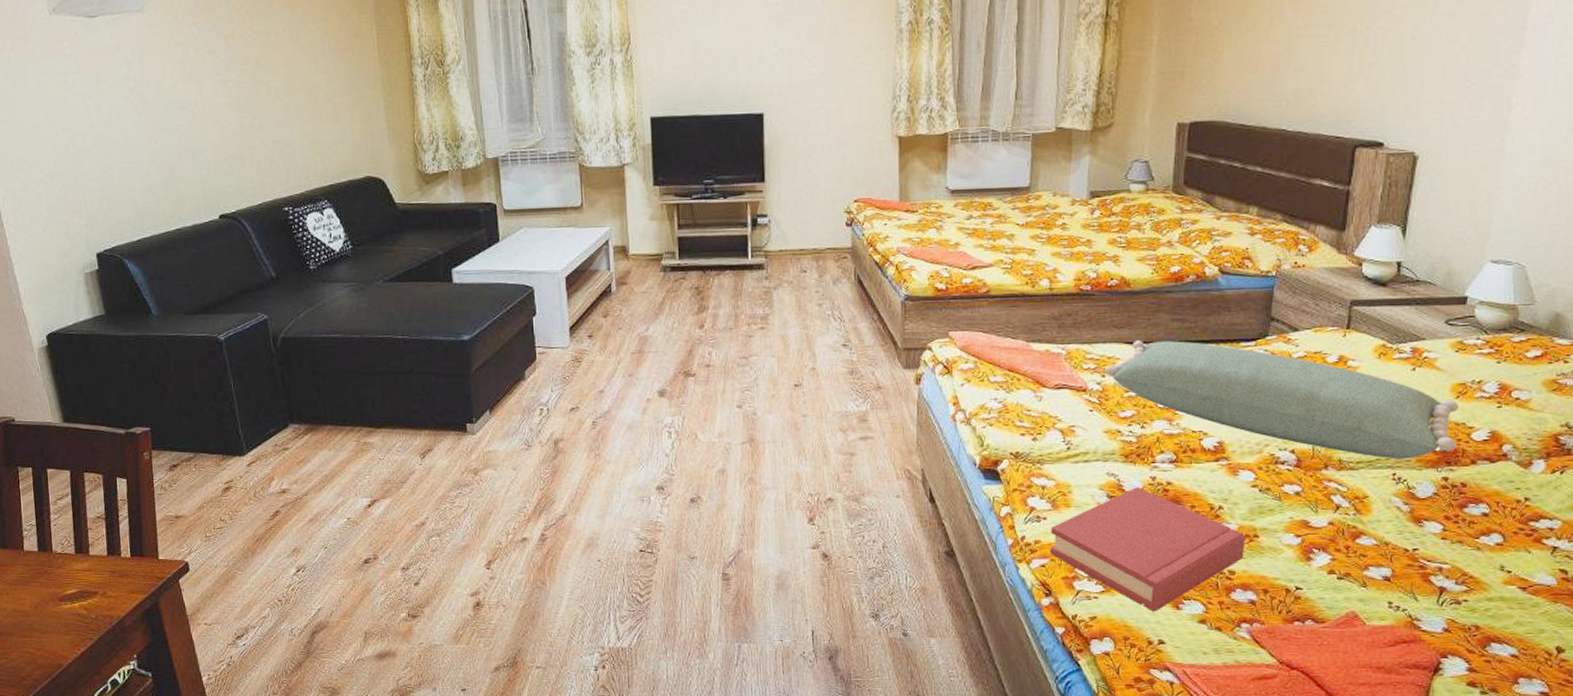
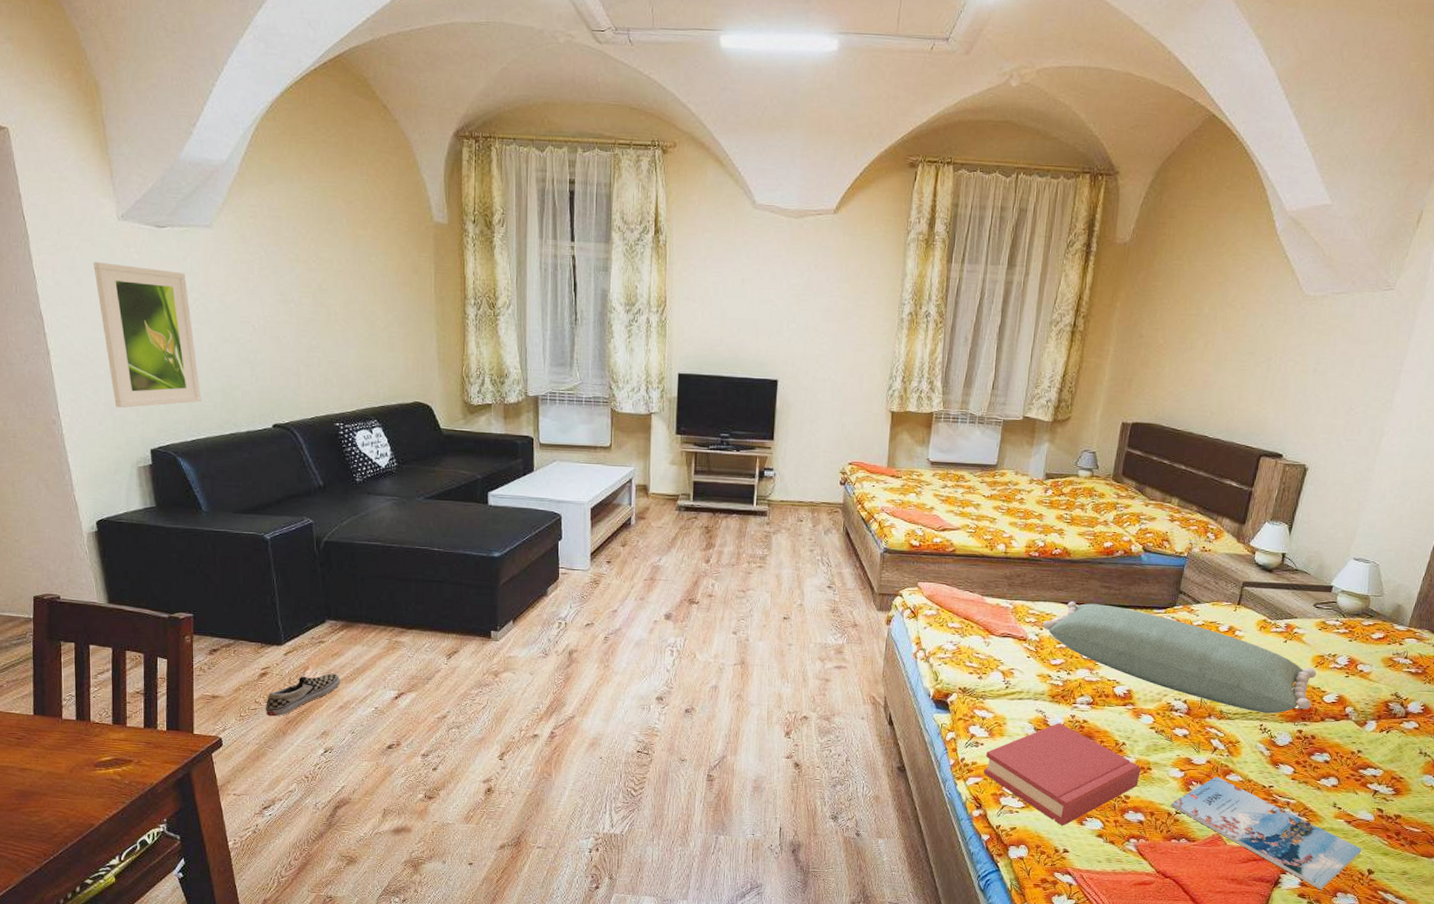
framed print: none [28,60,144,213] -> present [93,262,201,408]
shoe: none [231,483,308,535] -> present [265,673,340,717]
magazine: none [1288,541,1545,676] -> present [1171,777,1362,890]

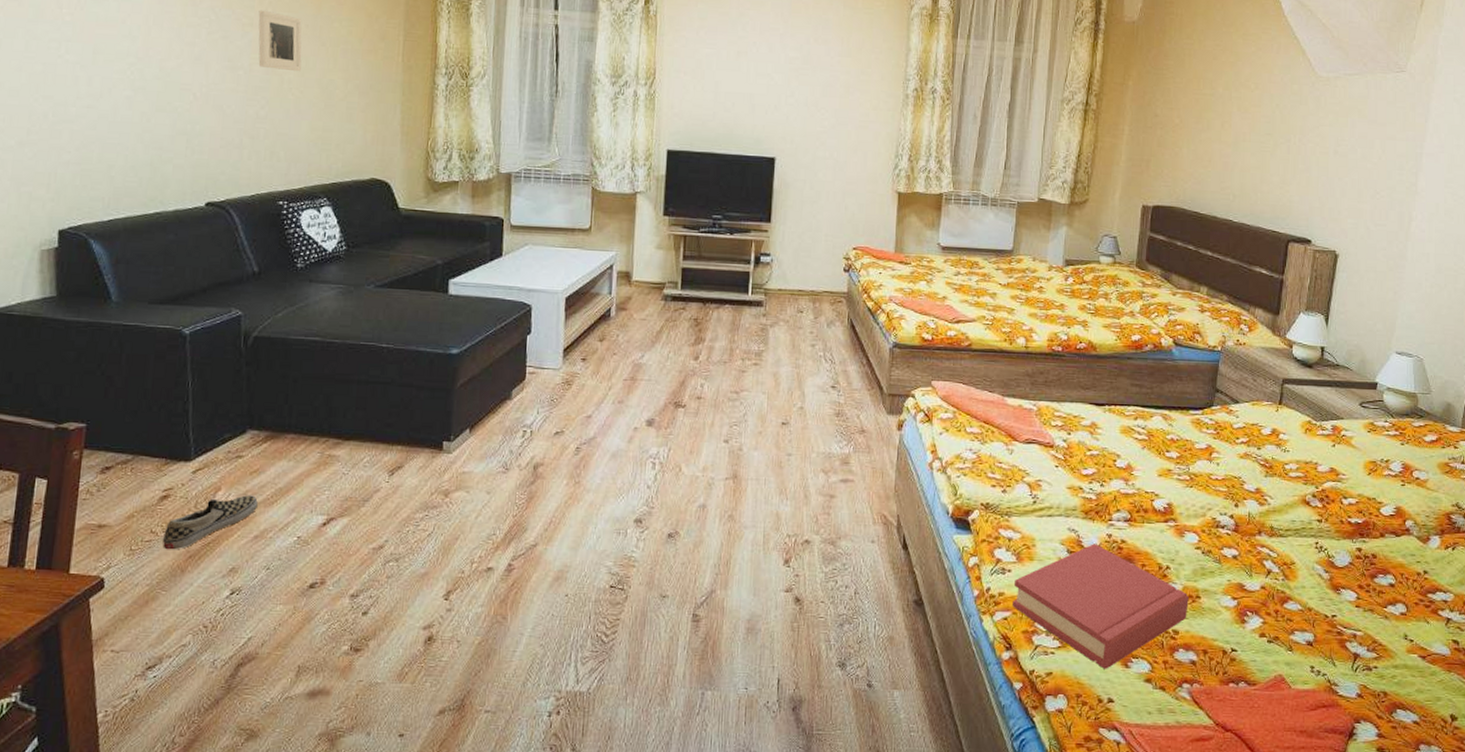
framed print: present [93,262,201,408] -> none [17,23,126,184]
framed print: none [303,246,345,304] -> present [258,10,302,72]
pillow: present [1043,602,1316,714] -> none [1071,402,1370,530]
magazine: present [1171,777,1362,890] -> none [1225,605,1441,742]

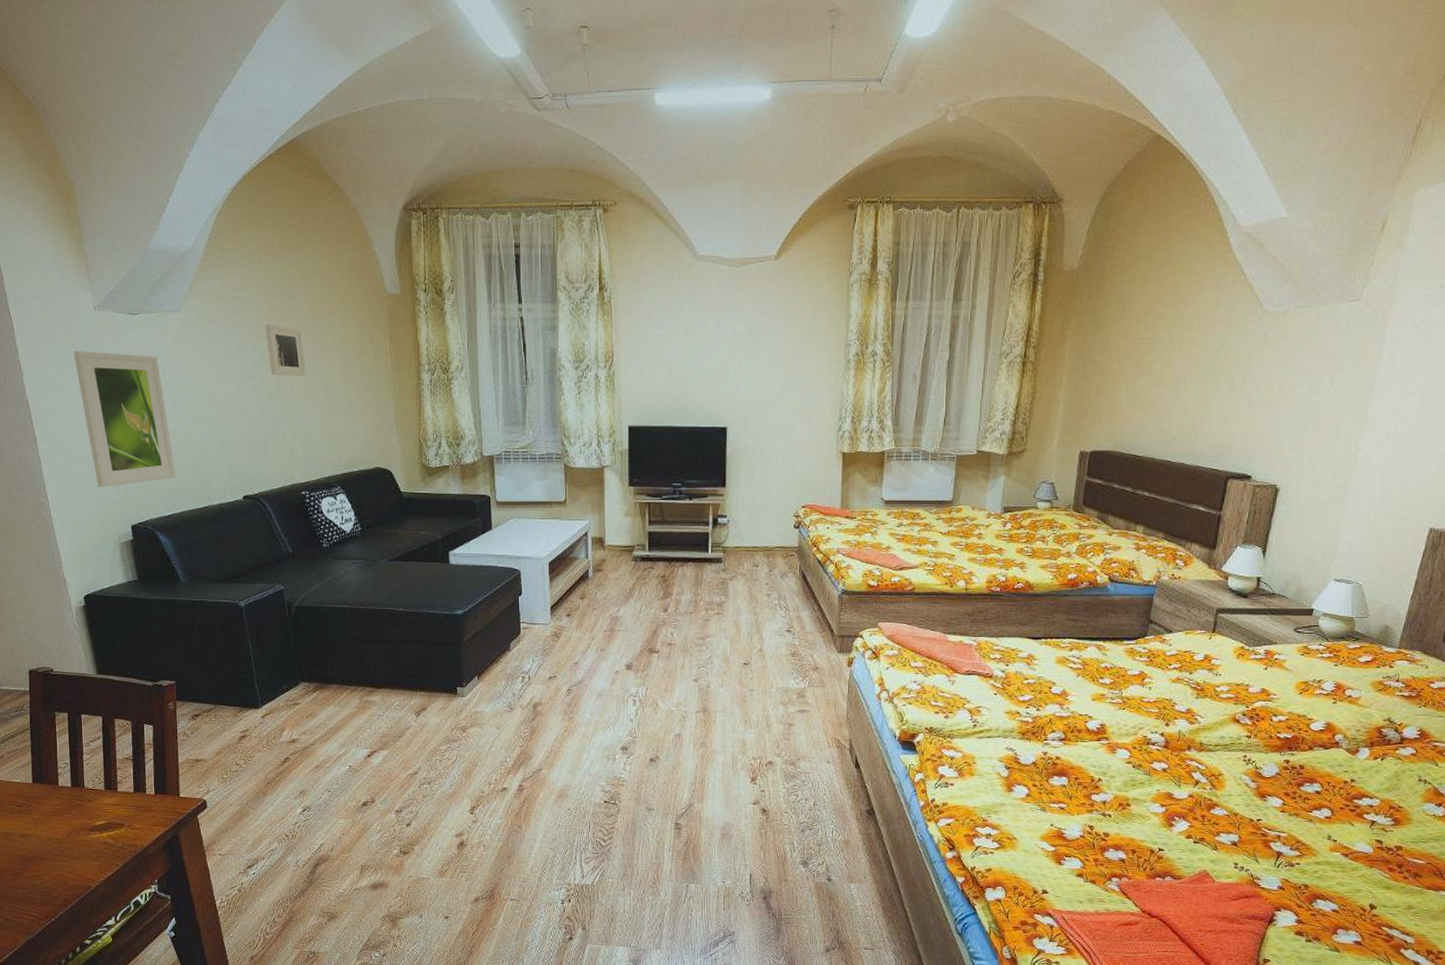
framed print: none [17,23,126,184] -> present [73,351,176,488]
shoe: present [162,495,258,550] -> none [245,734,315,778]
hardback book: present [1013,544,1189,669] -> none [955,760,1119,866]

